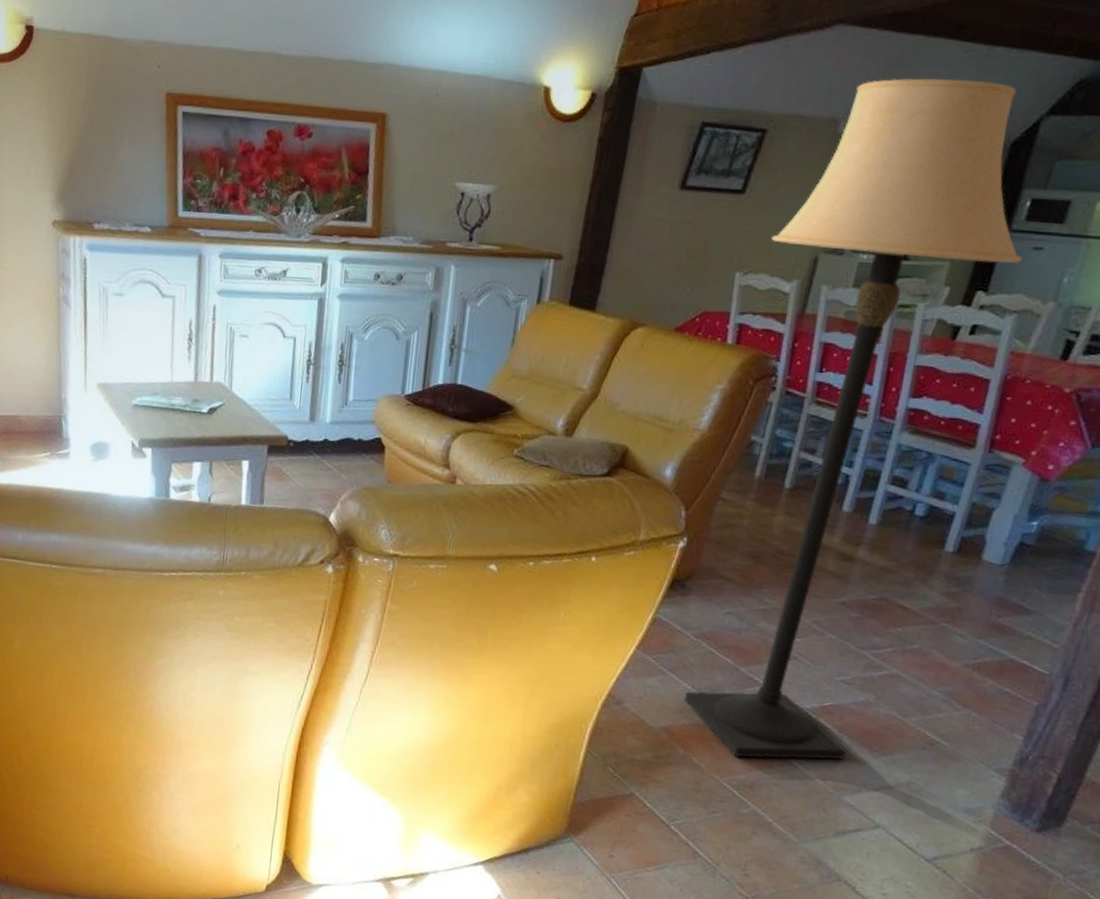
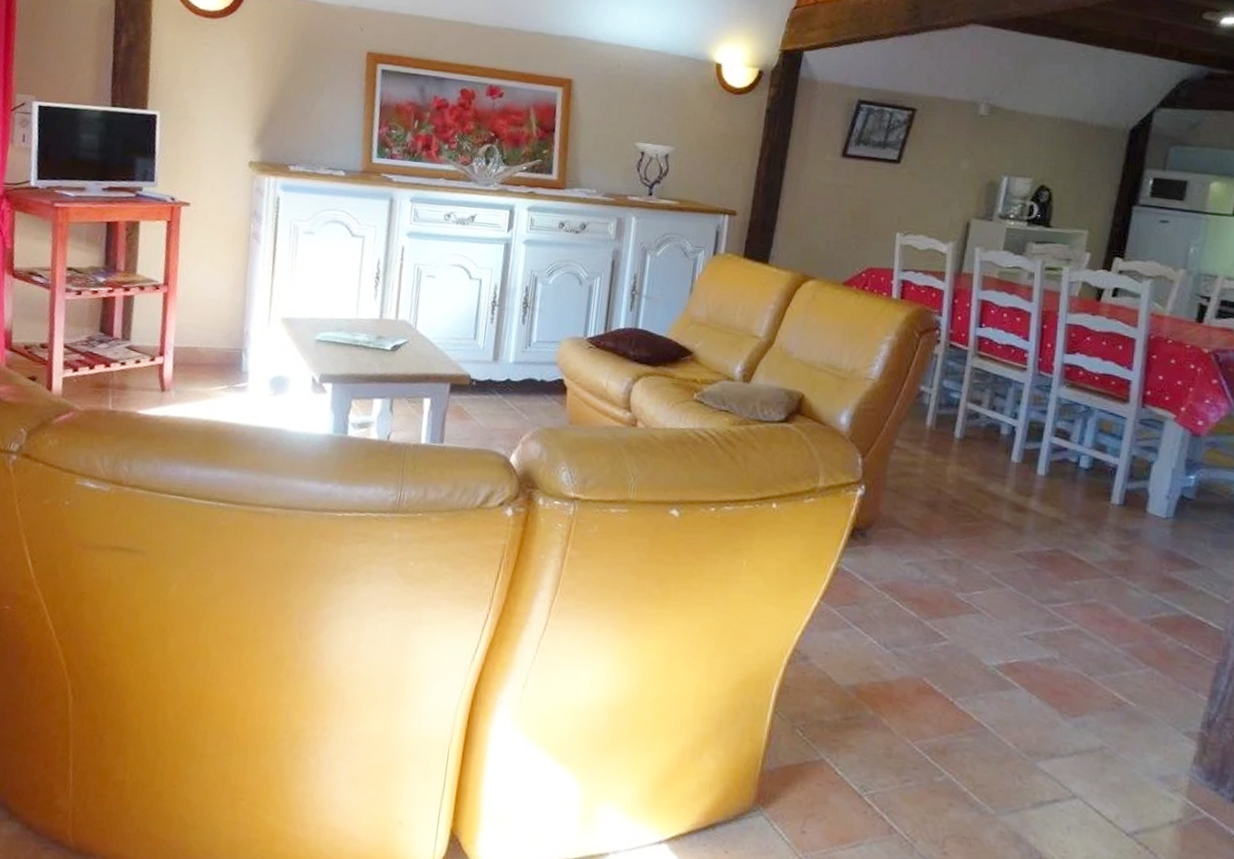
lamp: present [684,77,1022,760] -> none [870,71,1151,722]

